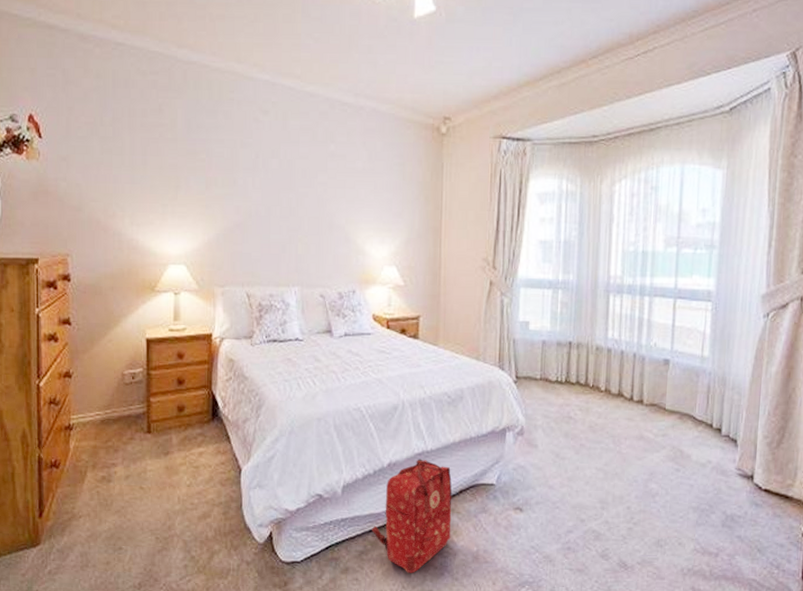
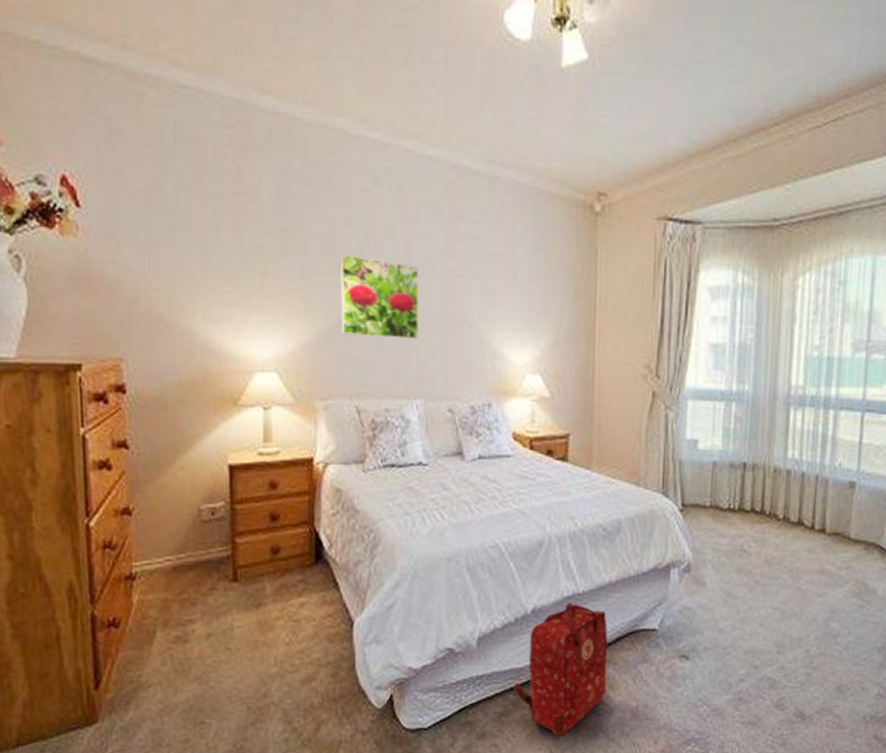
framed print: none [236,171,298,239] -> present [340,255,419,340]

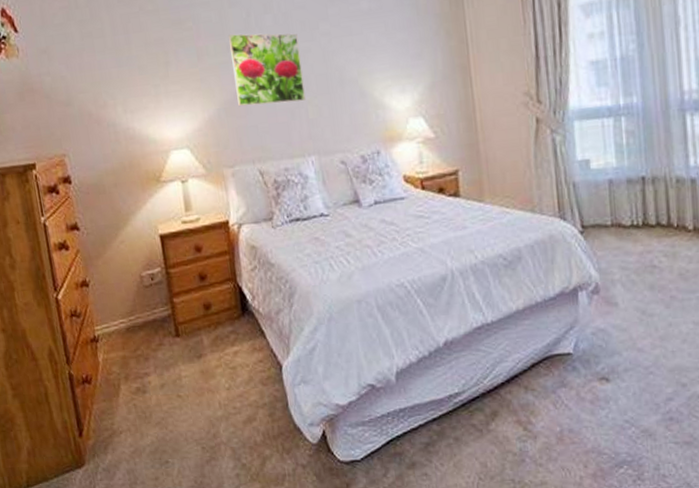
backpack: present [513,603,608,735] -> none [435,333,528,463]

